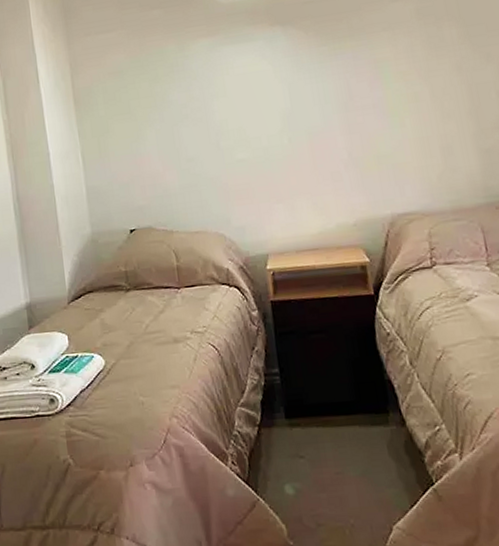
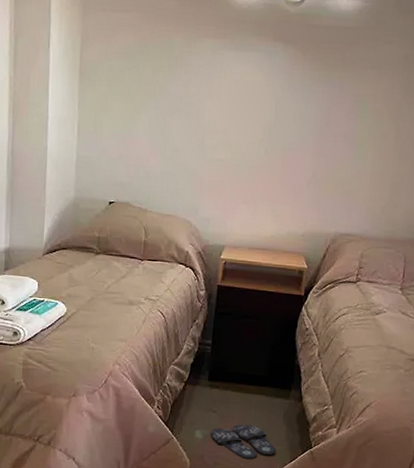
slippers: none [302,466,390,512] -> present [210,424,276,459]

